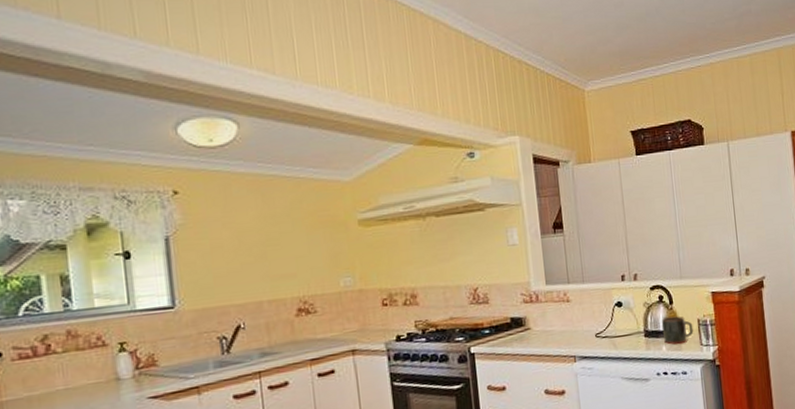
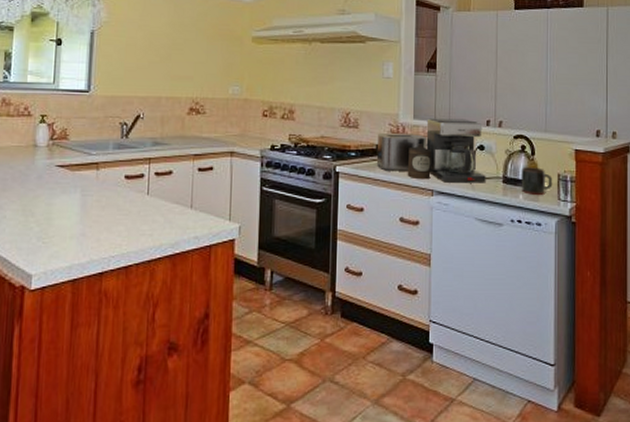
toaster: none [510,300,564,344] -> present [376,133,427,171]
canister: none [545,309,571,347] -> present [407,144,431,180]
coffee maker: none [560,277,628,347] -> present [426,118,486,183]

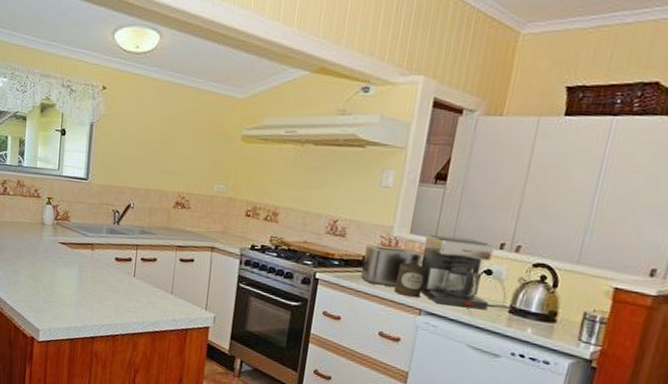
mug: present [521,167,553,195] -> none [531,299,576,332]

